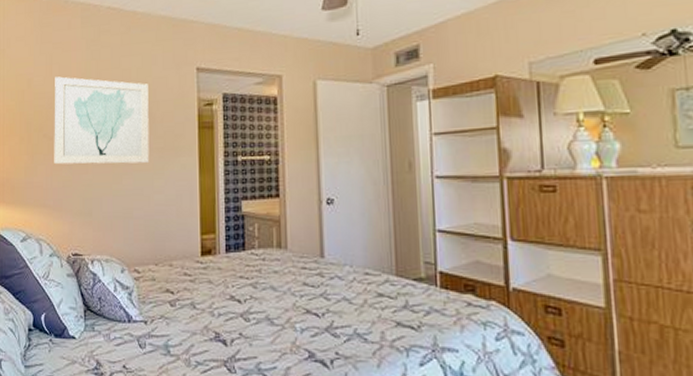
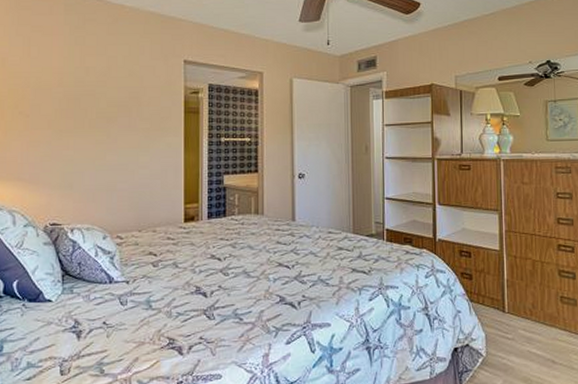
wall art: present [54,76,150,165] -> none [31,58,135,142]

